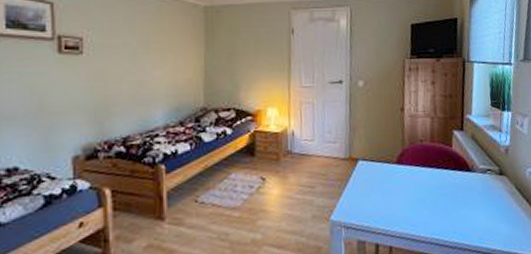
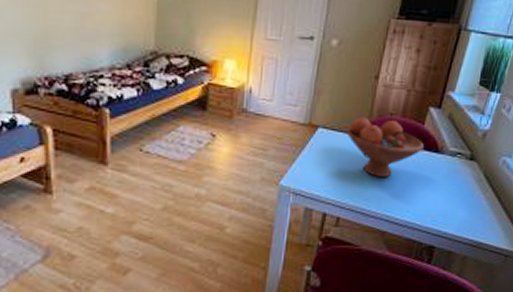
fruit bowl: none [384,146,456,202] -> present [346,117,424,178]

